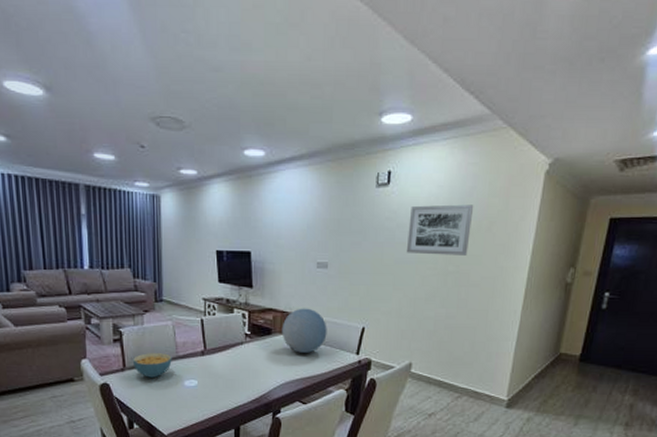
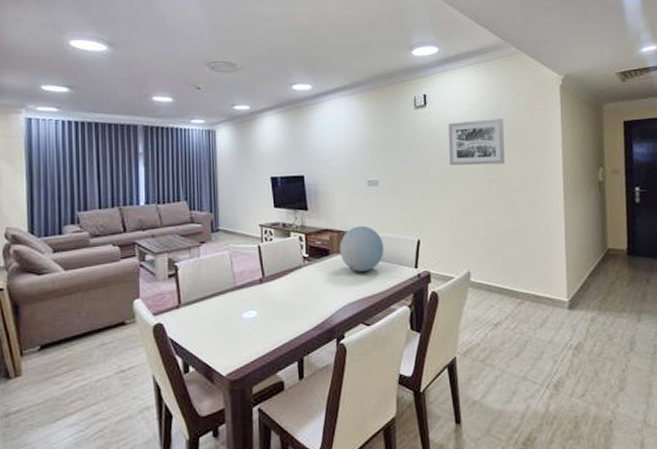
cereal bowl: present [132,352,172,378] -> none [188,284,230,313]

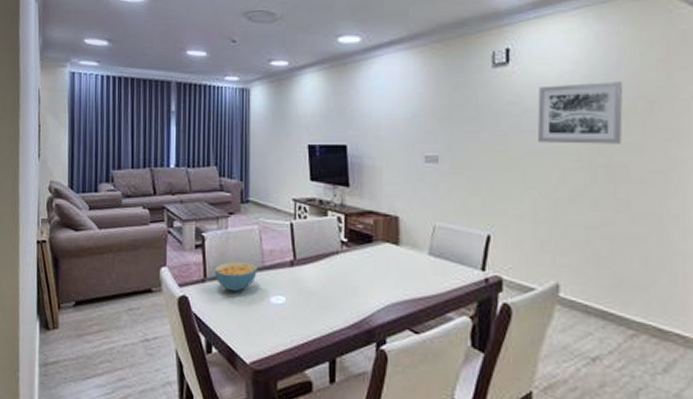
cereal bowl: none [188,284,230,313] -> present [214,261,257,292]
decorative orb: present [339,225,384,272] -> none [385,210,442,267]

